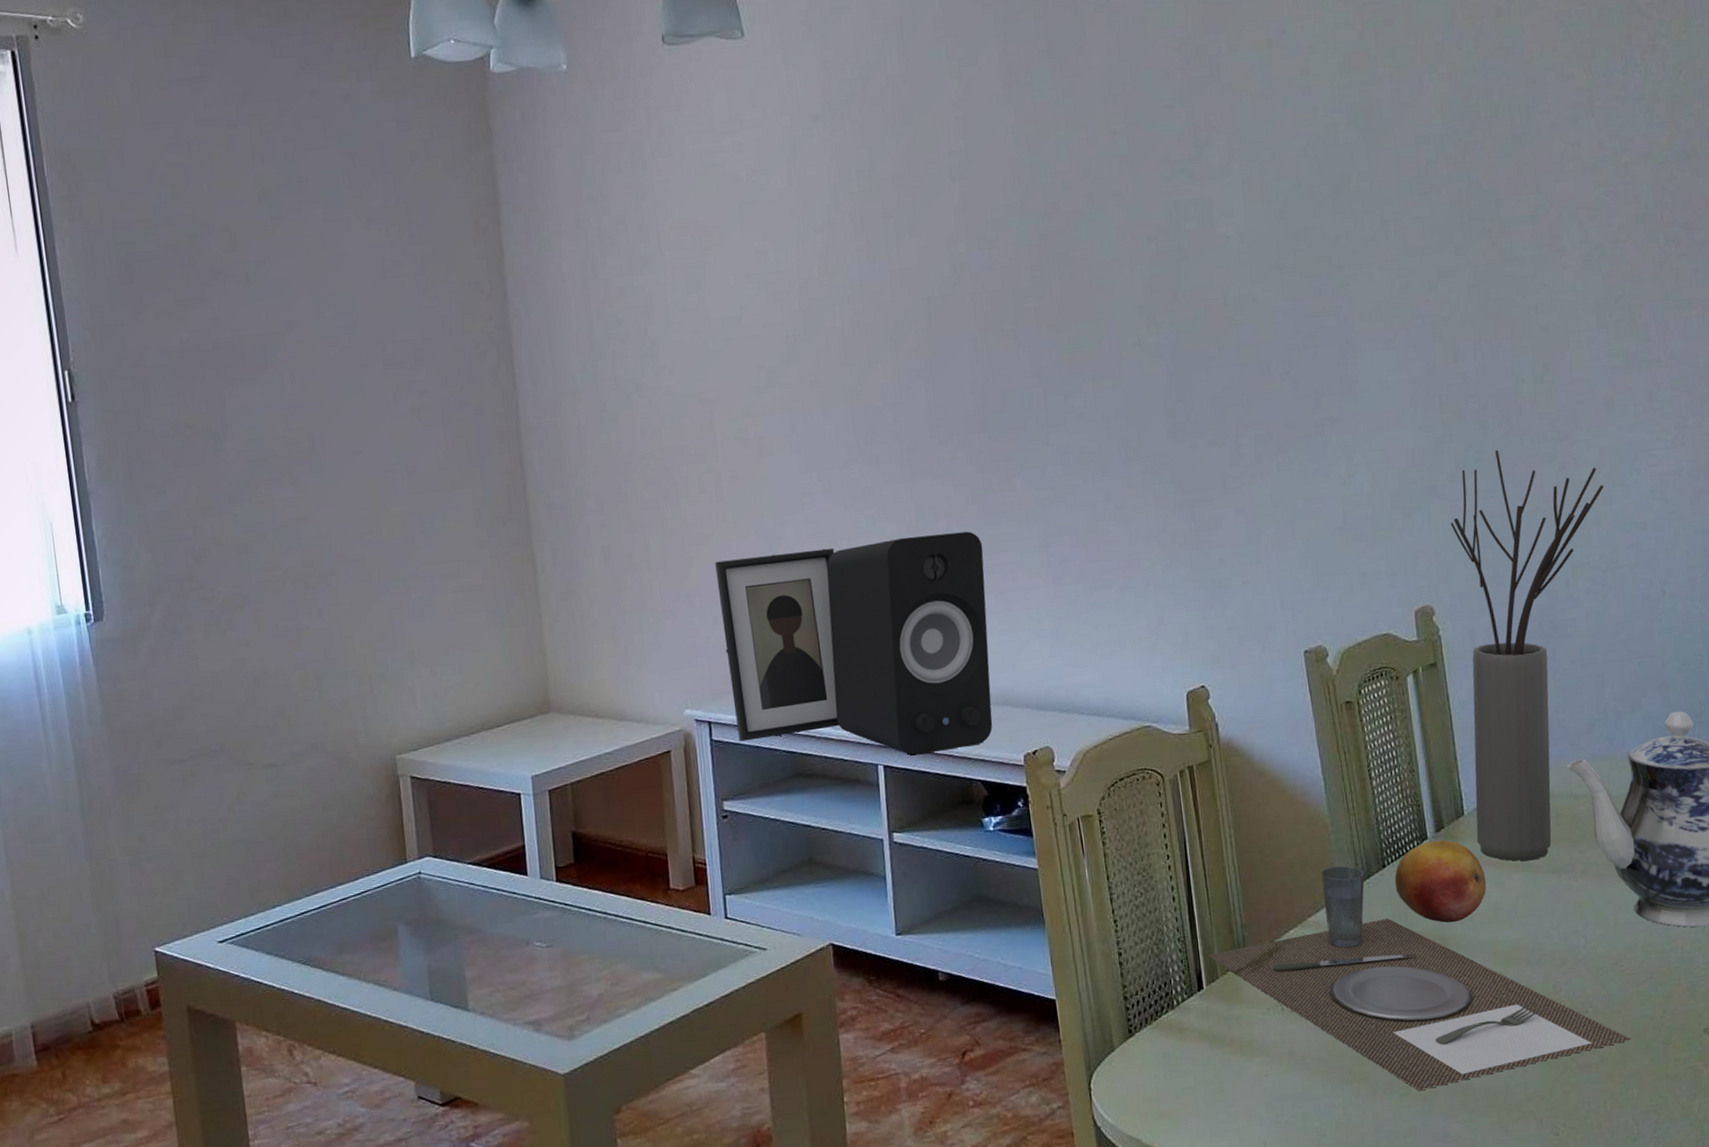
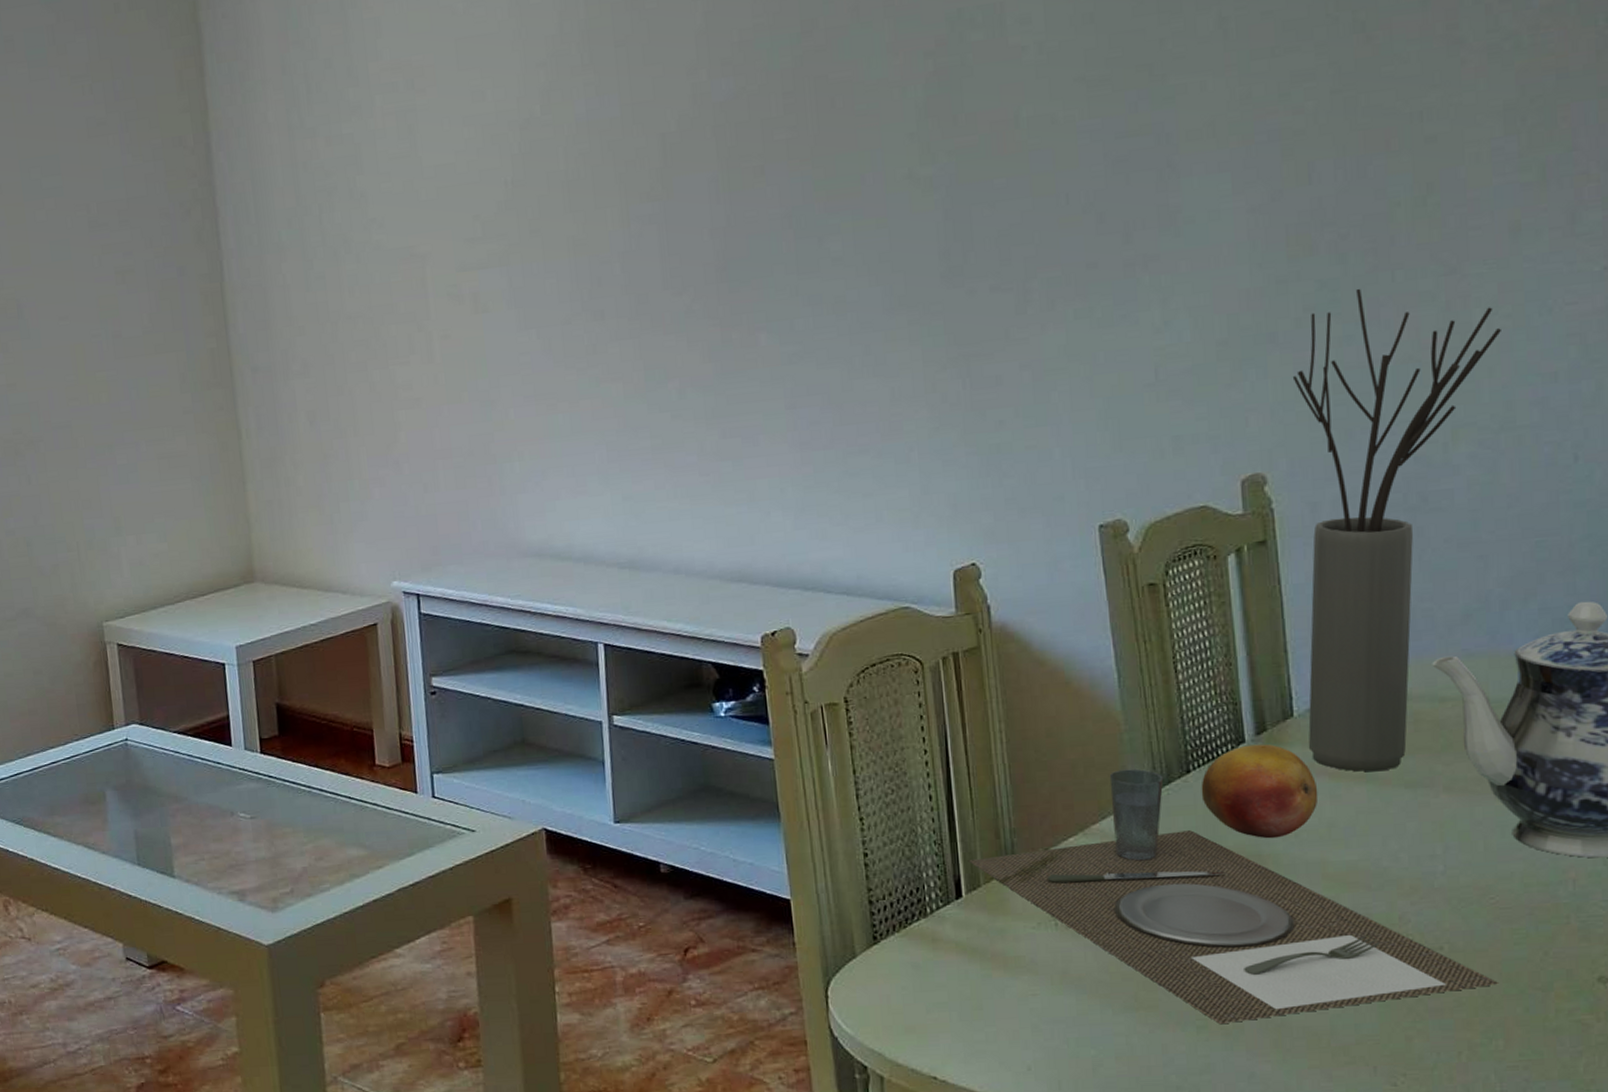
picture frame: present [715,547,840,742] -> none [425,410,557,616]
speaker: present [826,531,993,756] -> none [544,391,727,634]

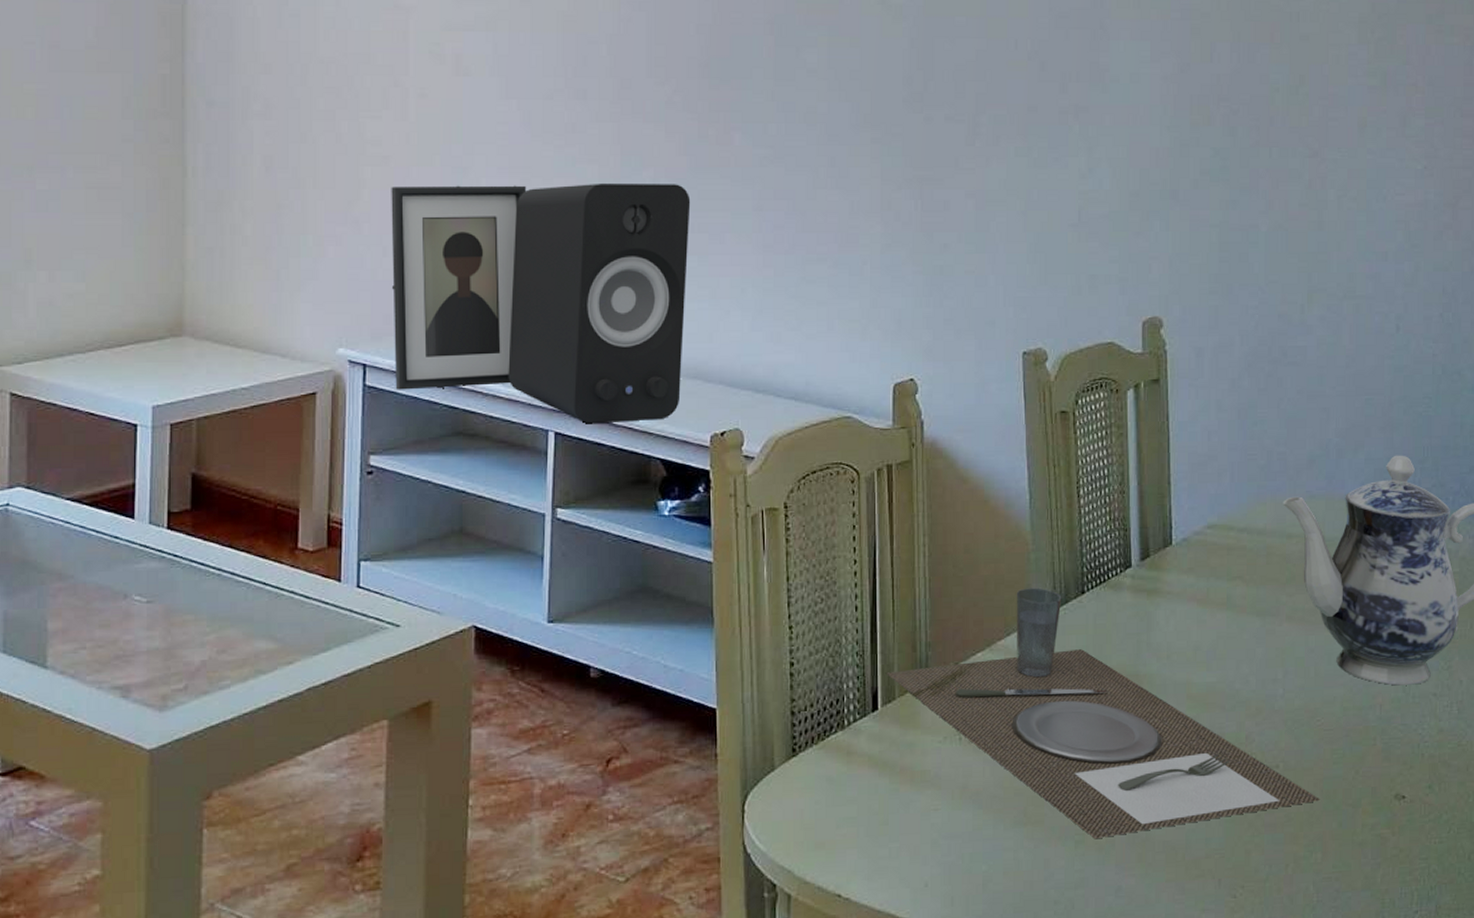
picture frame: none [425,410,557,616] -> present [391,185,527,390]
speaker: none [544,391,727,634] -> present [508,182,691,424]
fruit: present [1201,743,1318,839] -> none [1092,569,1188,660]
vase: present [1292,288,1501,772] -> none [1182,159,1348,600]

